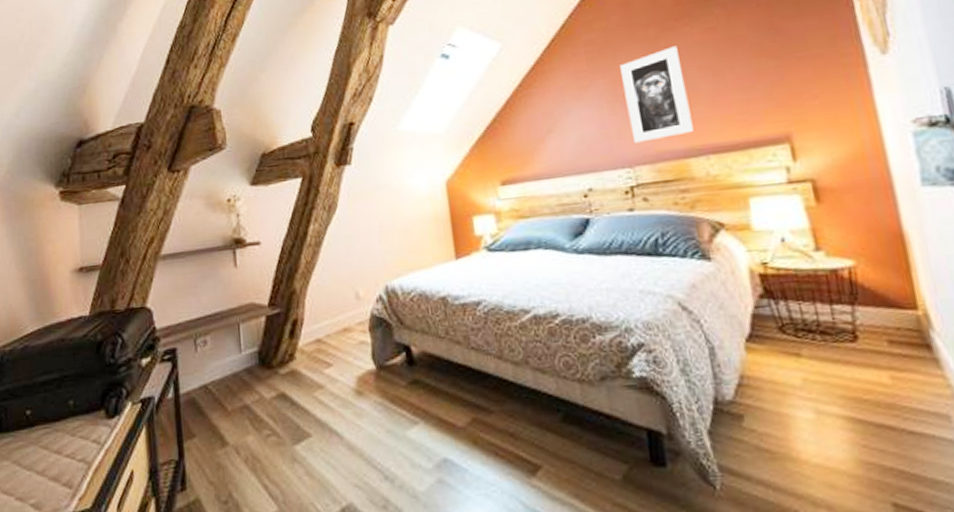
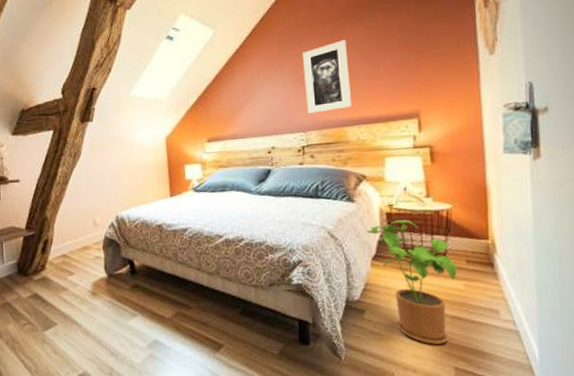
house plant: none [733,283,878,468] -> present [366,219,458,345]

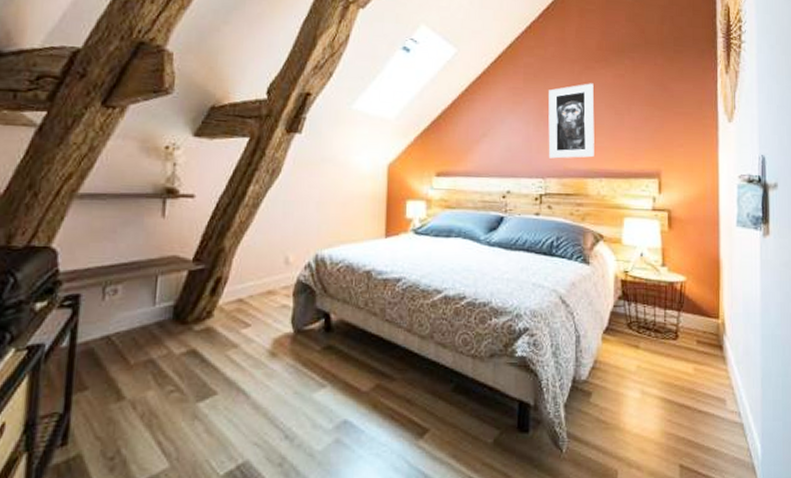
house plant: present [366,219,458,345] -> none [599,289,688,437]

